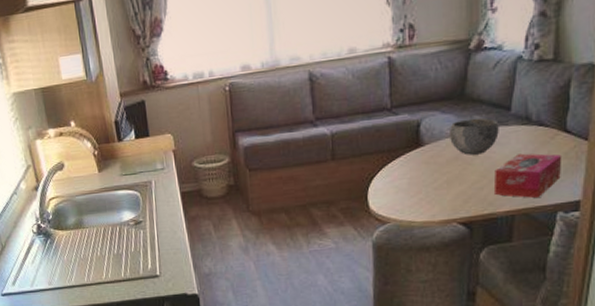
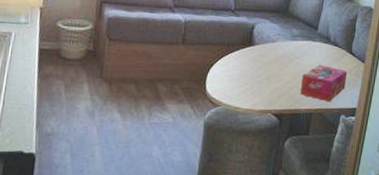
bowl: present [448,118,499,155] -> none [273,30,309,60]

